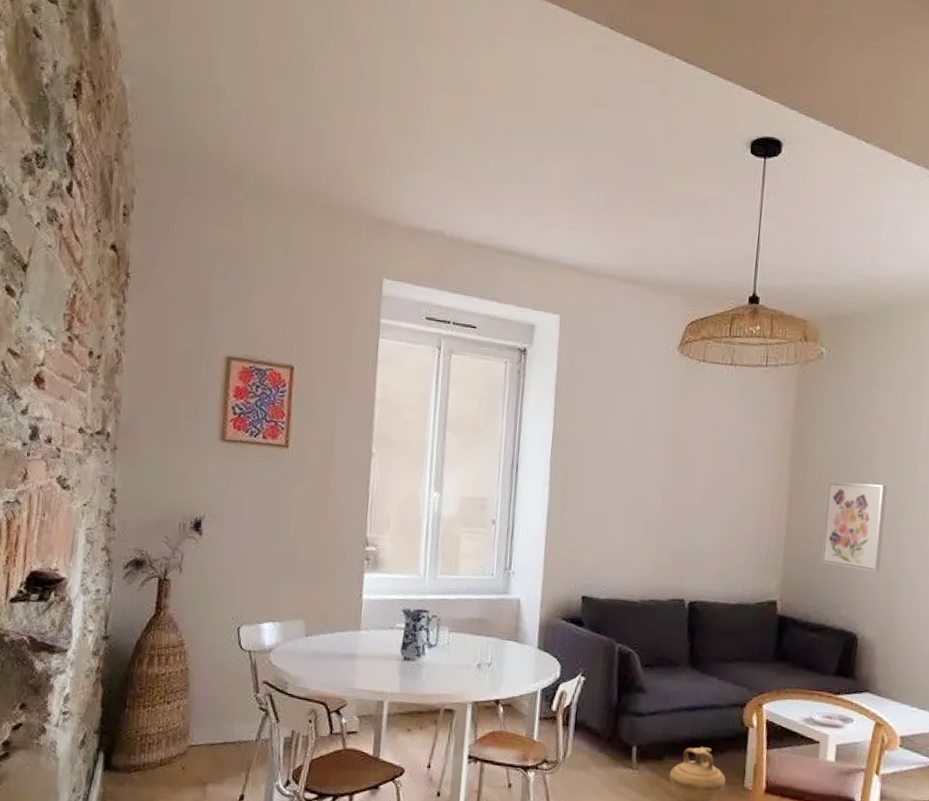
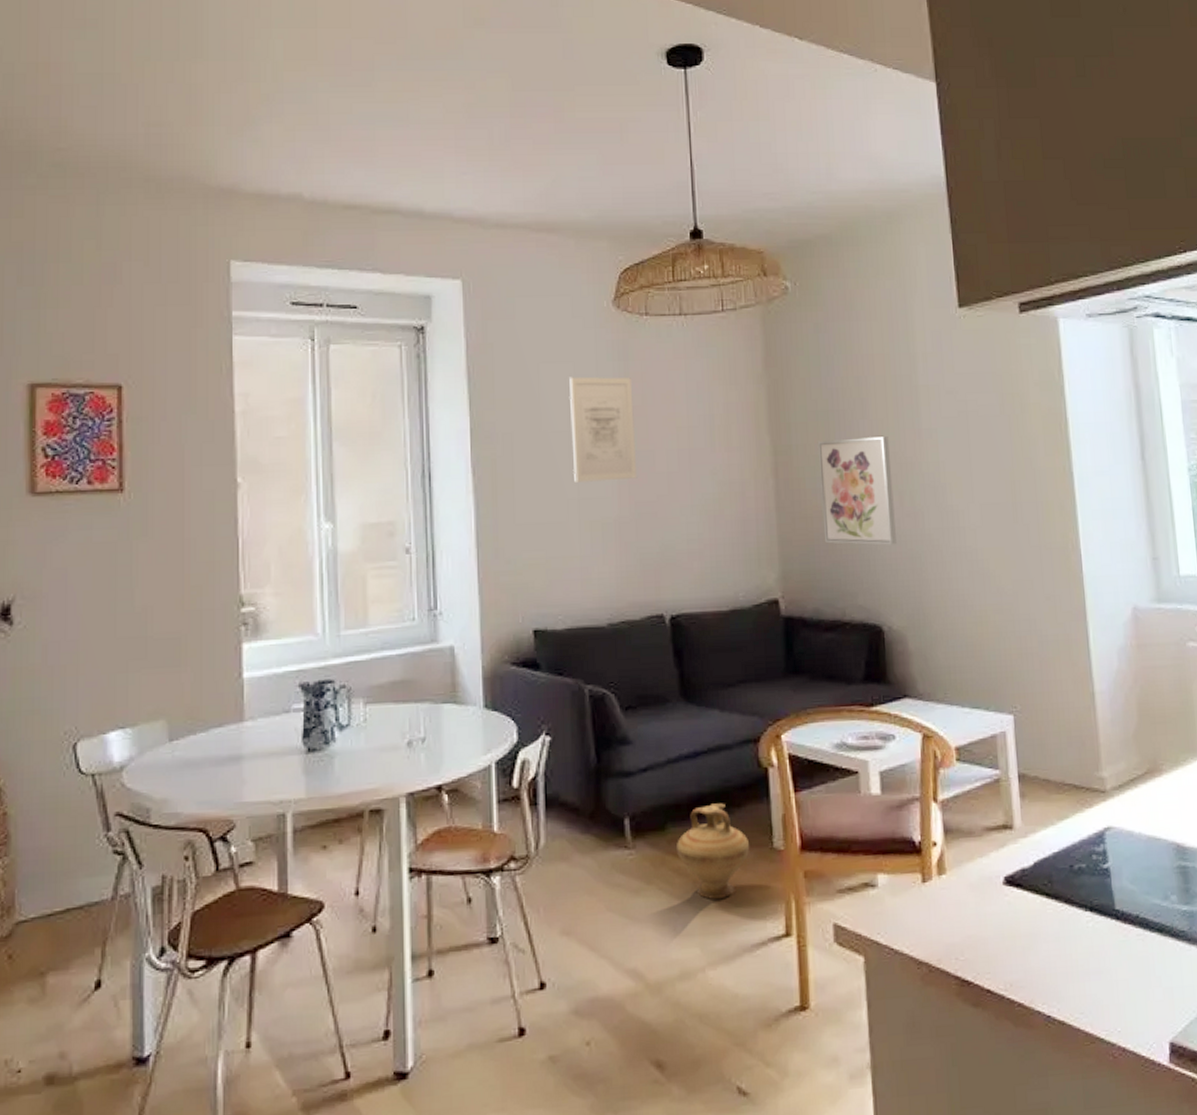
wall art: none [628,404,684,491] -> present [569,376,638,483]

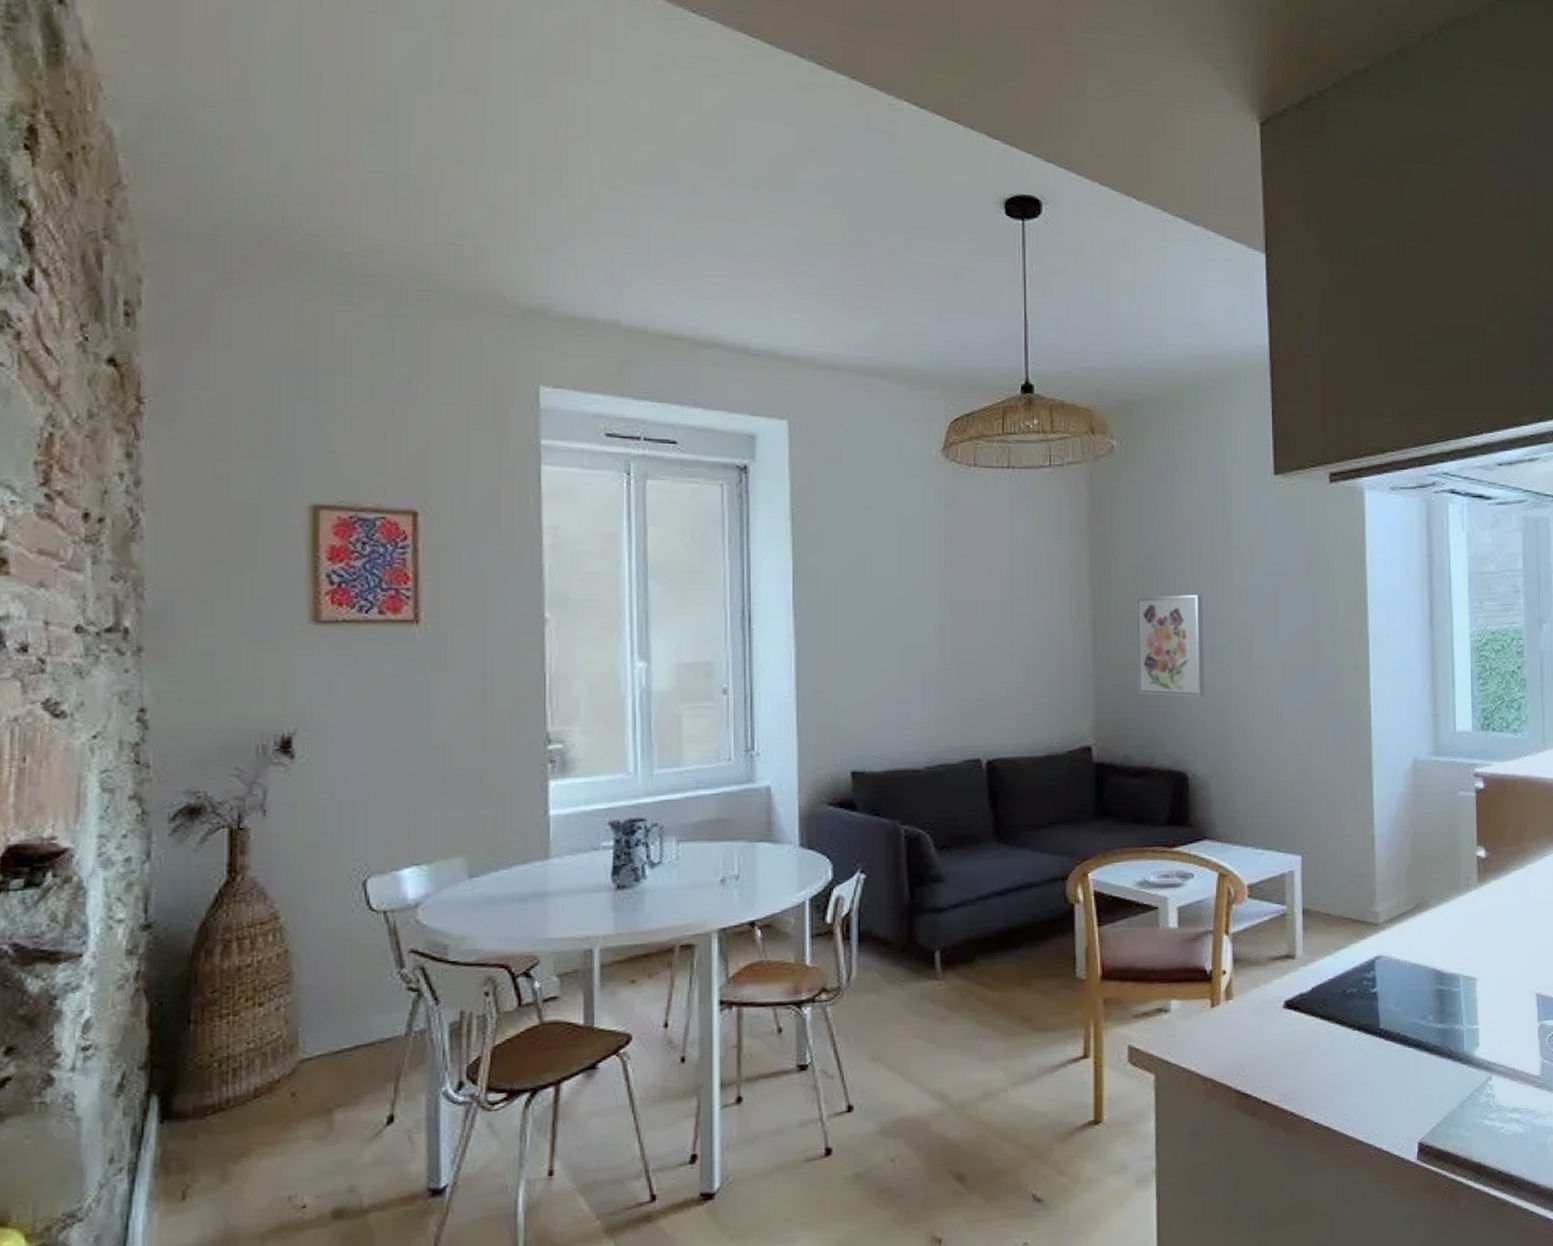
wall art: present [569,376,638,483] -> none [895,524,960,630]
ceramic jug: present [675,803,750,899] -> none [983,936,1054,1025]

